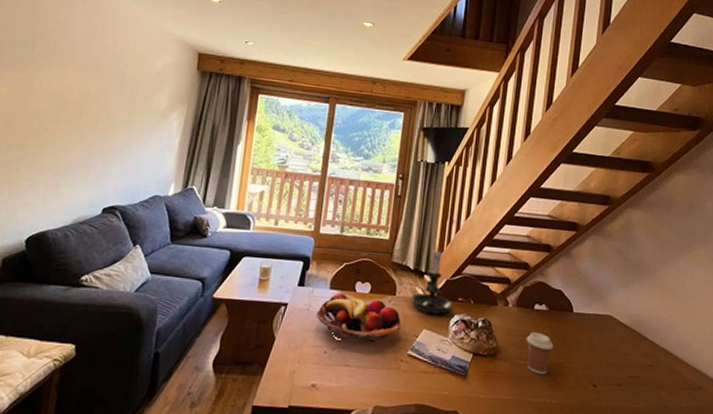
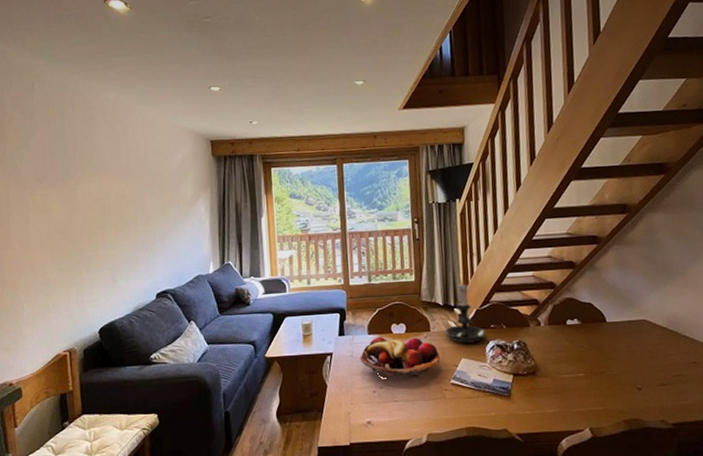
coffee cup: present [527,332,554,375] -> none [564,346,592,386]

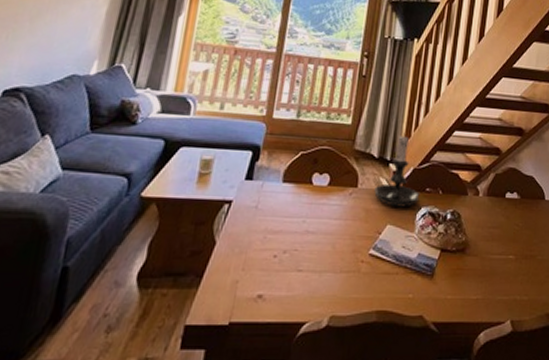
fruit basket: present [360,336,440,379] -> none [265,186,363,244]

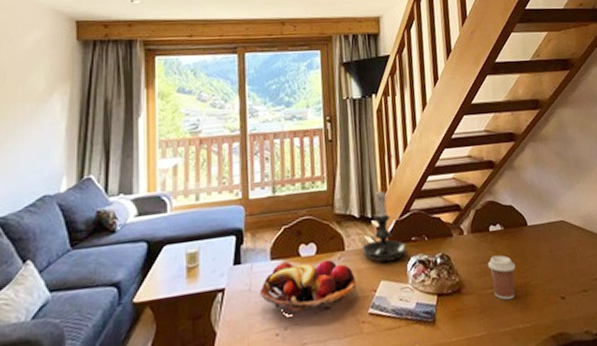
fruit basket: none [265,186,363,244] -> present [260,259,356,314]
coffee cup: none [497,223,525,270] -> present [488,255,516,301]

